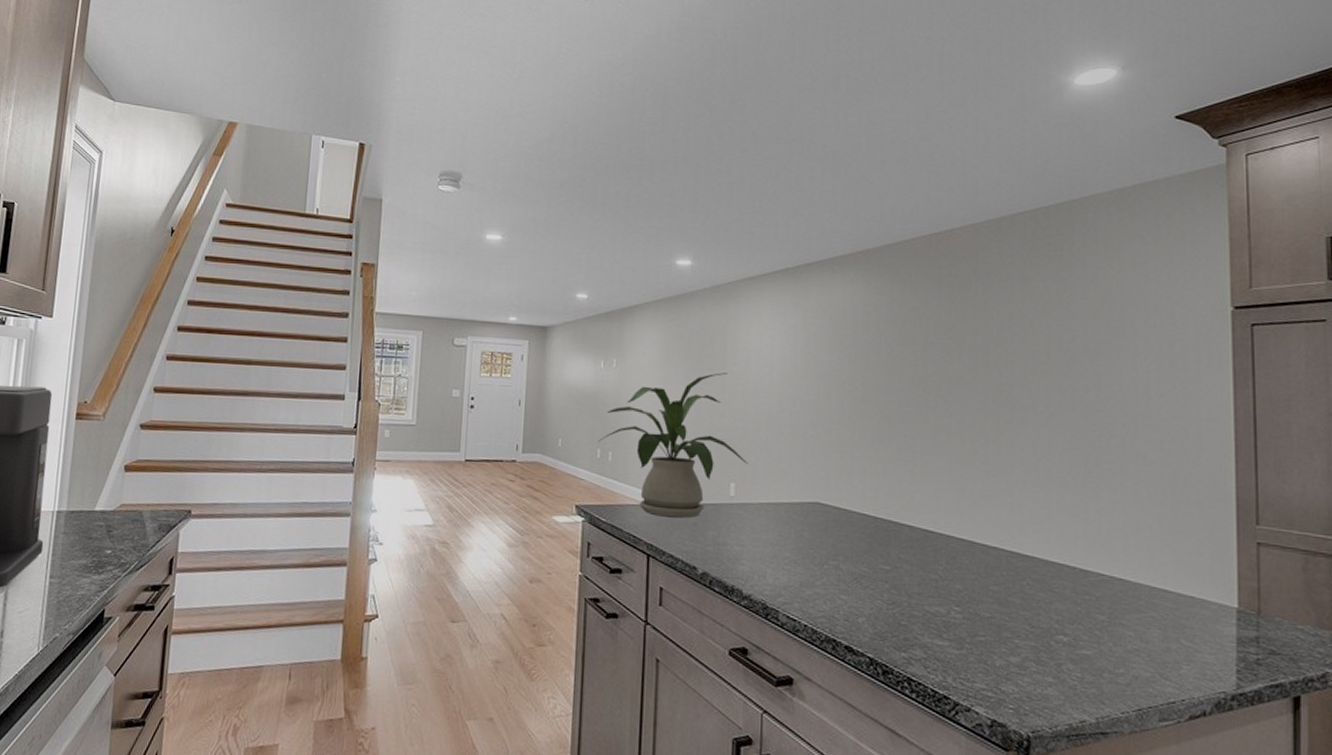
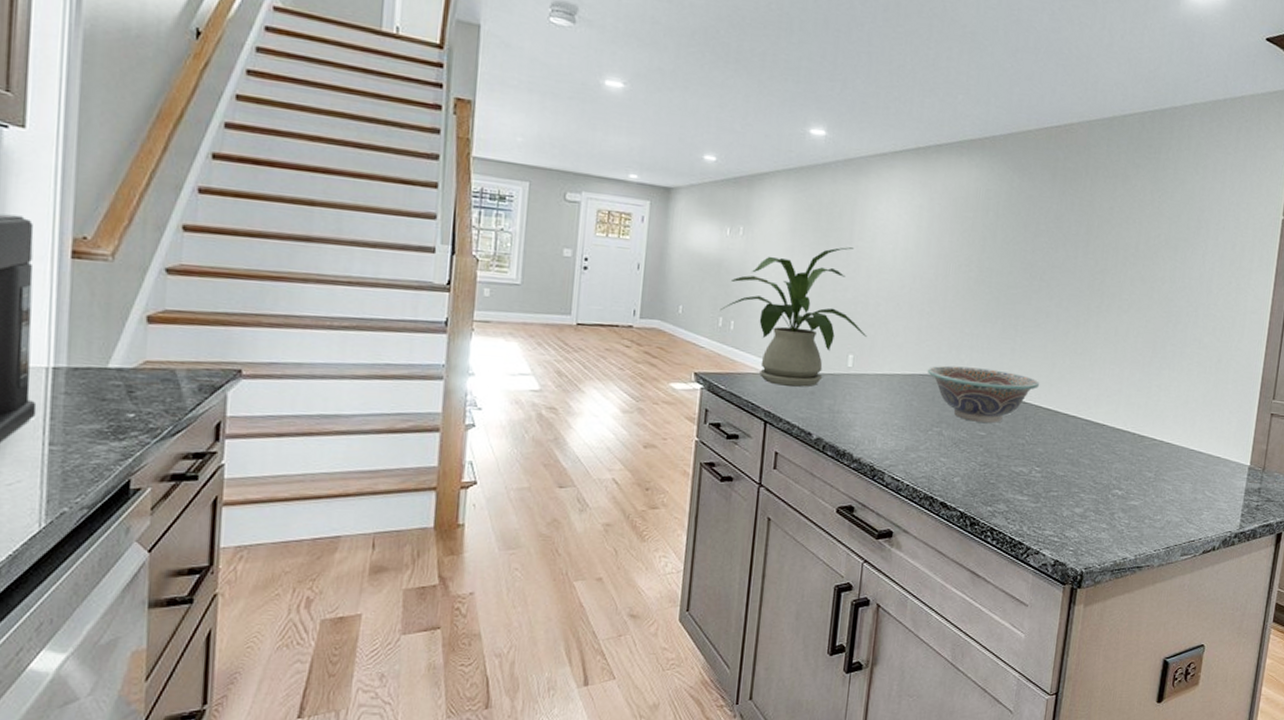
decorative bowl: none [816,492,949,556] -> present [927,365,1040,423]

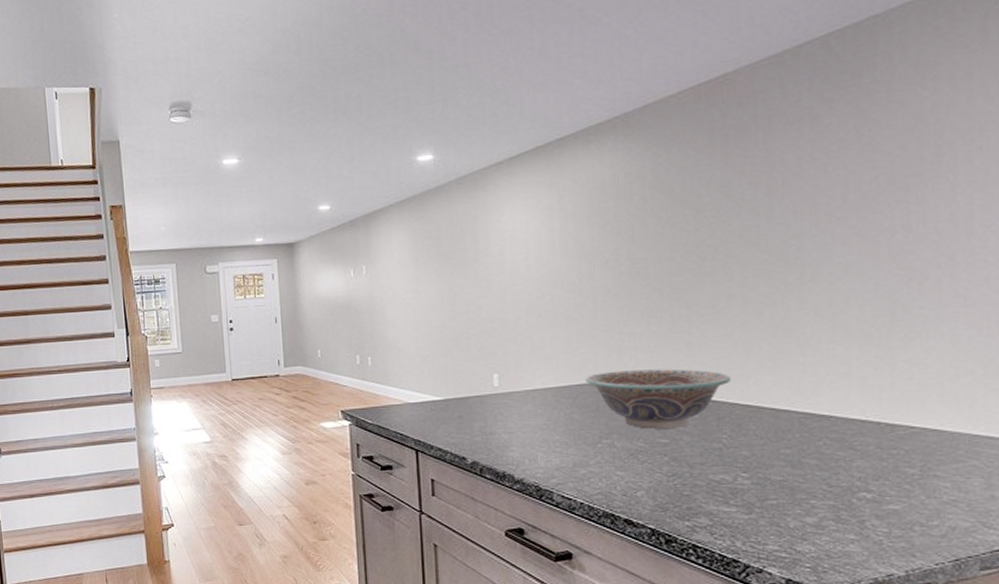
house plant: present [720,247,867,387] -> none [356,265,510,413]

